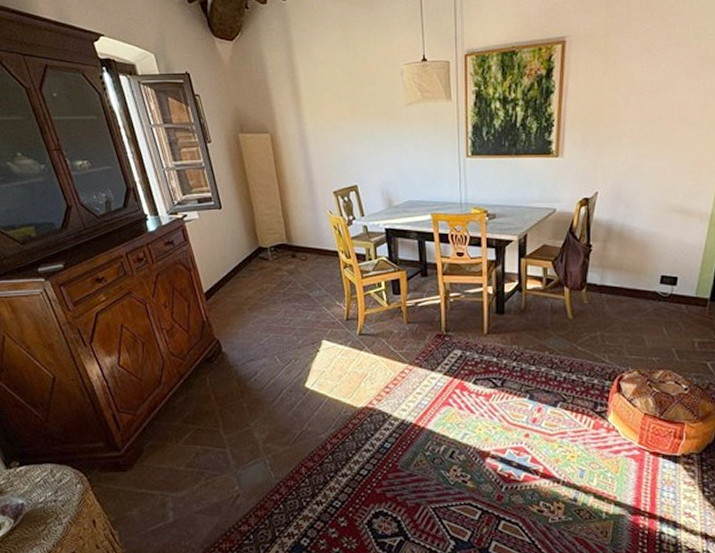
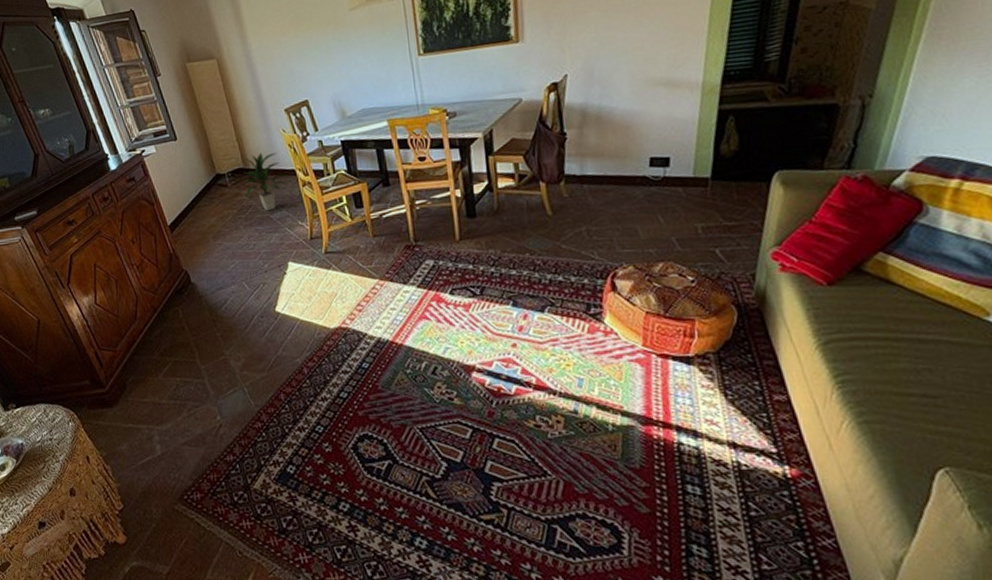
indoor plant: none [286,230,330,289] -> present [243,152,287,212]

